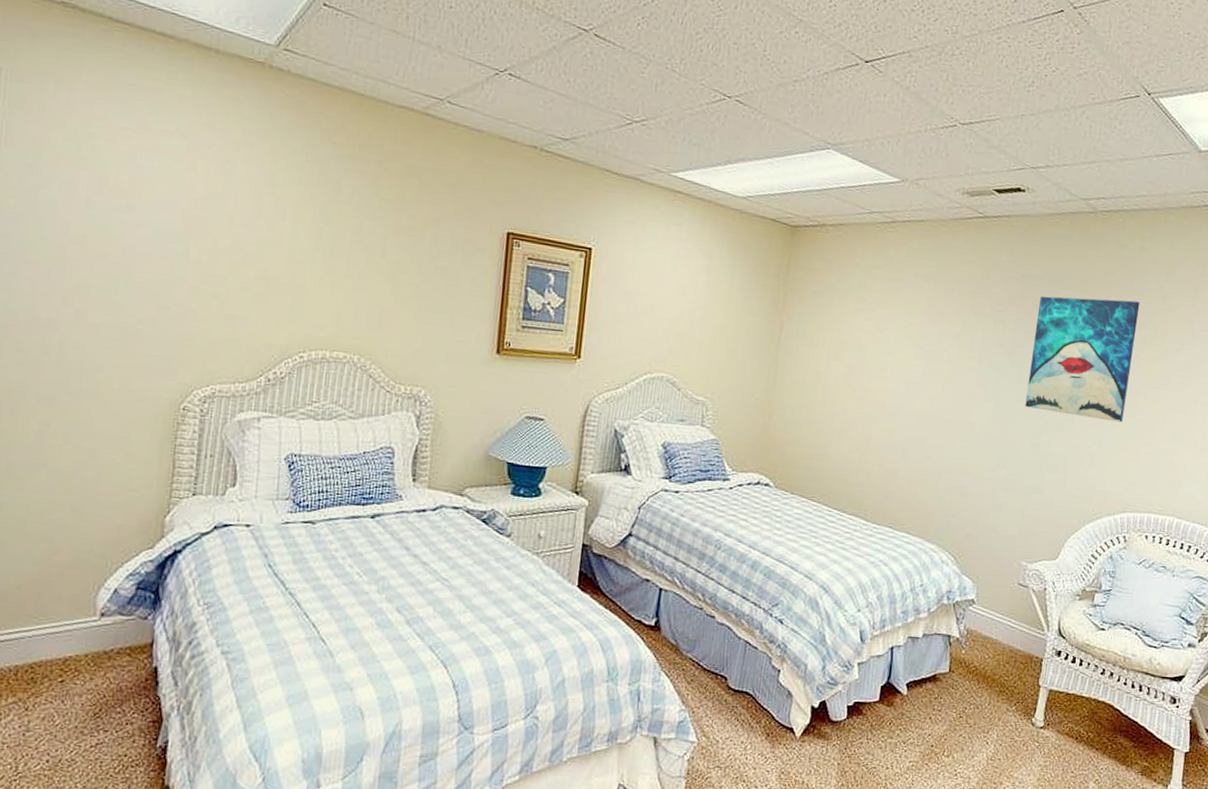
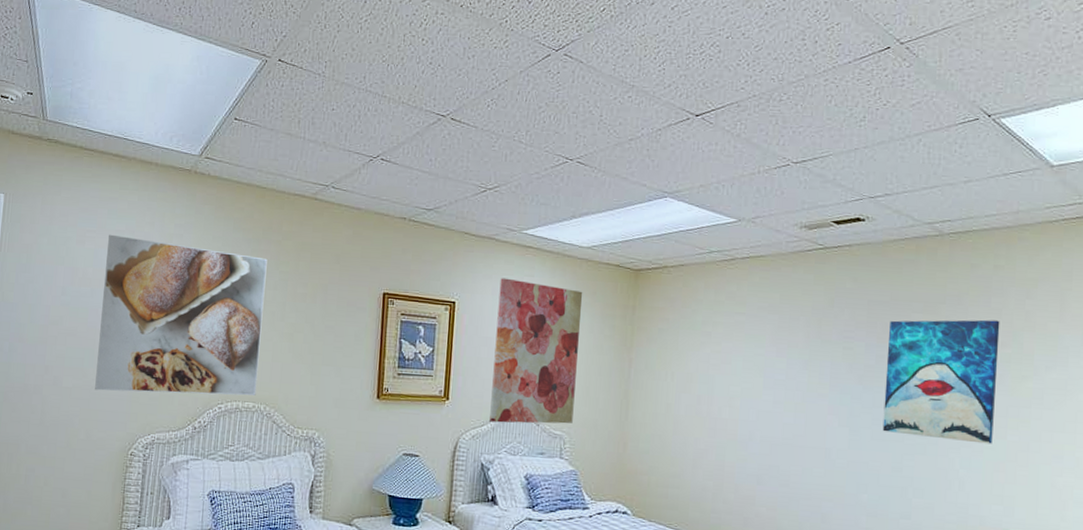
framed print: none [133,134,365,344] -> present [95,234,268,396]
wall art: none [626,224,735,390] -> present [490,278,583,424]

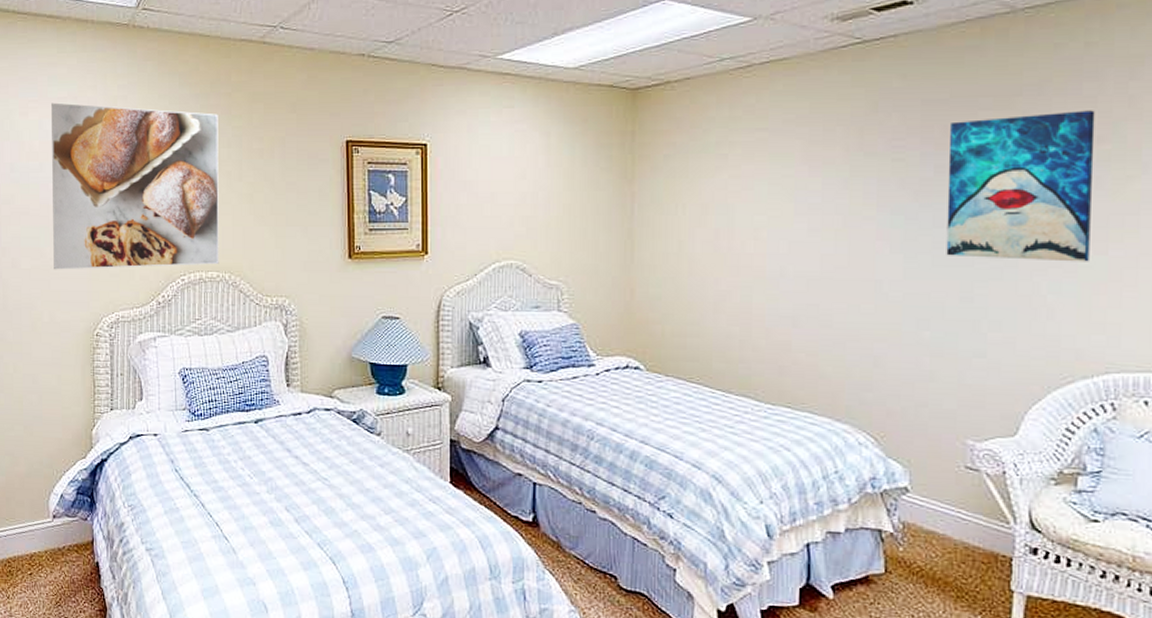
wall art: present [490,278,583,424] -> none [475,112,572,276]

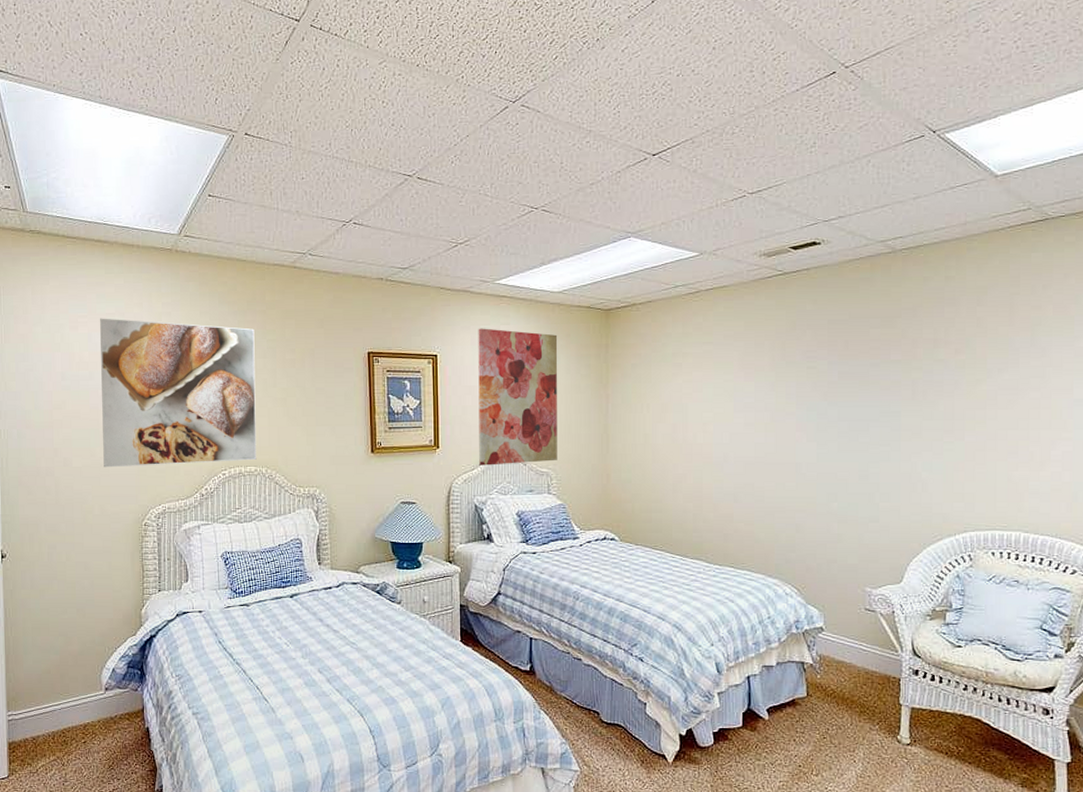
wall art: none [475,112,572,276] -> present [478,328,558,466]
wall art: present [946,110,1095,262] -> none [848,329,954,446]

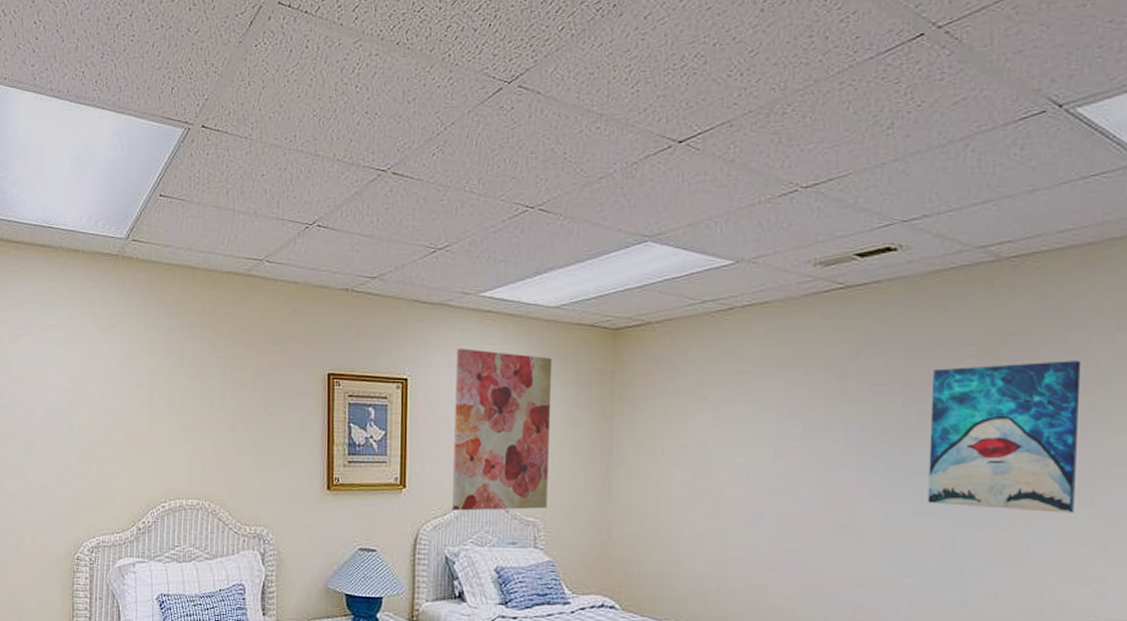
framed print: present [100,318,257,468] -> none [37,330,203,494]
wall art: none [848,329,954,446] -> present [927,360,1082,513]

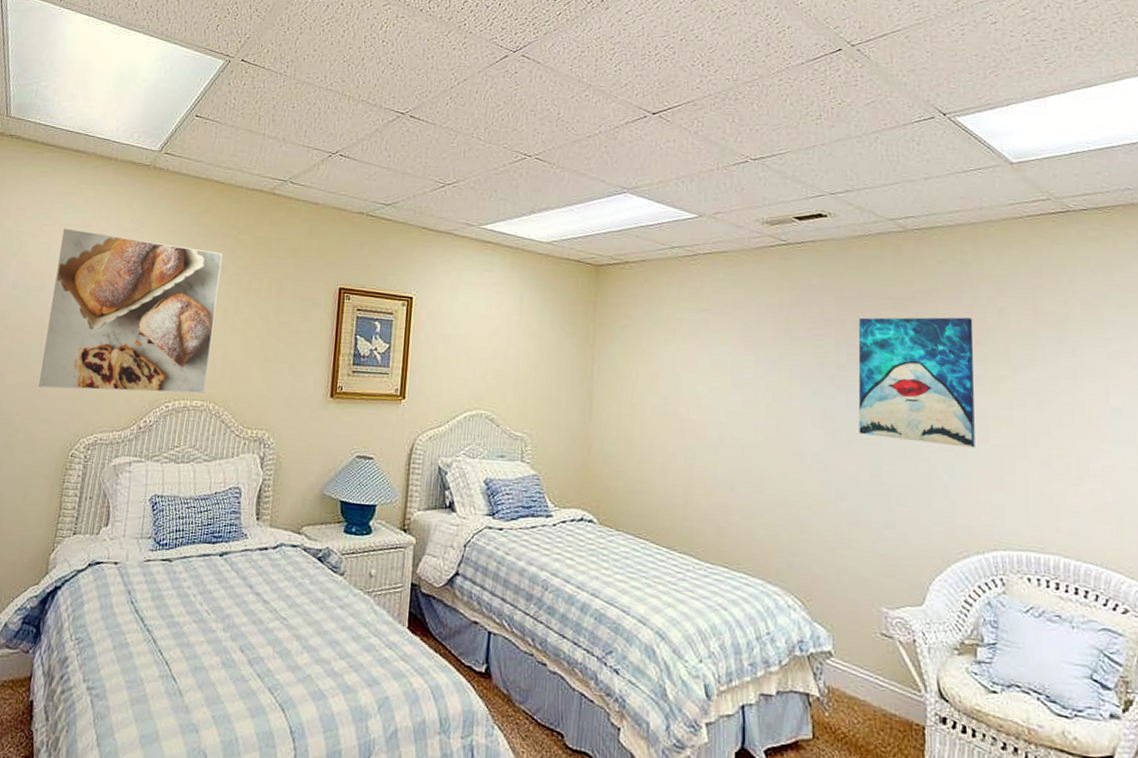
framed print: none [37,330,203,494] -> present [38,228,223,394]
wall art: present [452,348,553,511] -> none [447,273,543,425]

